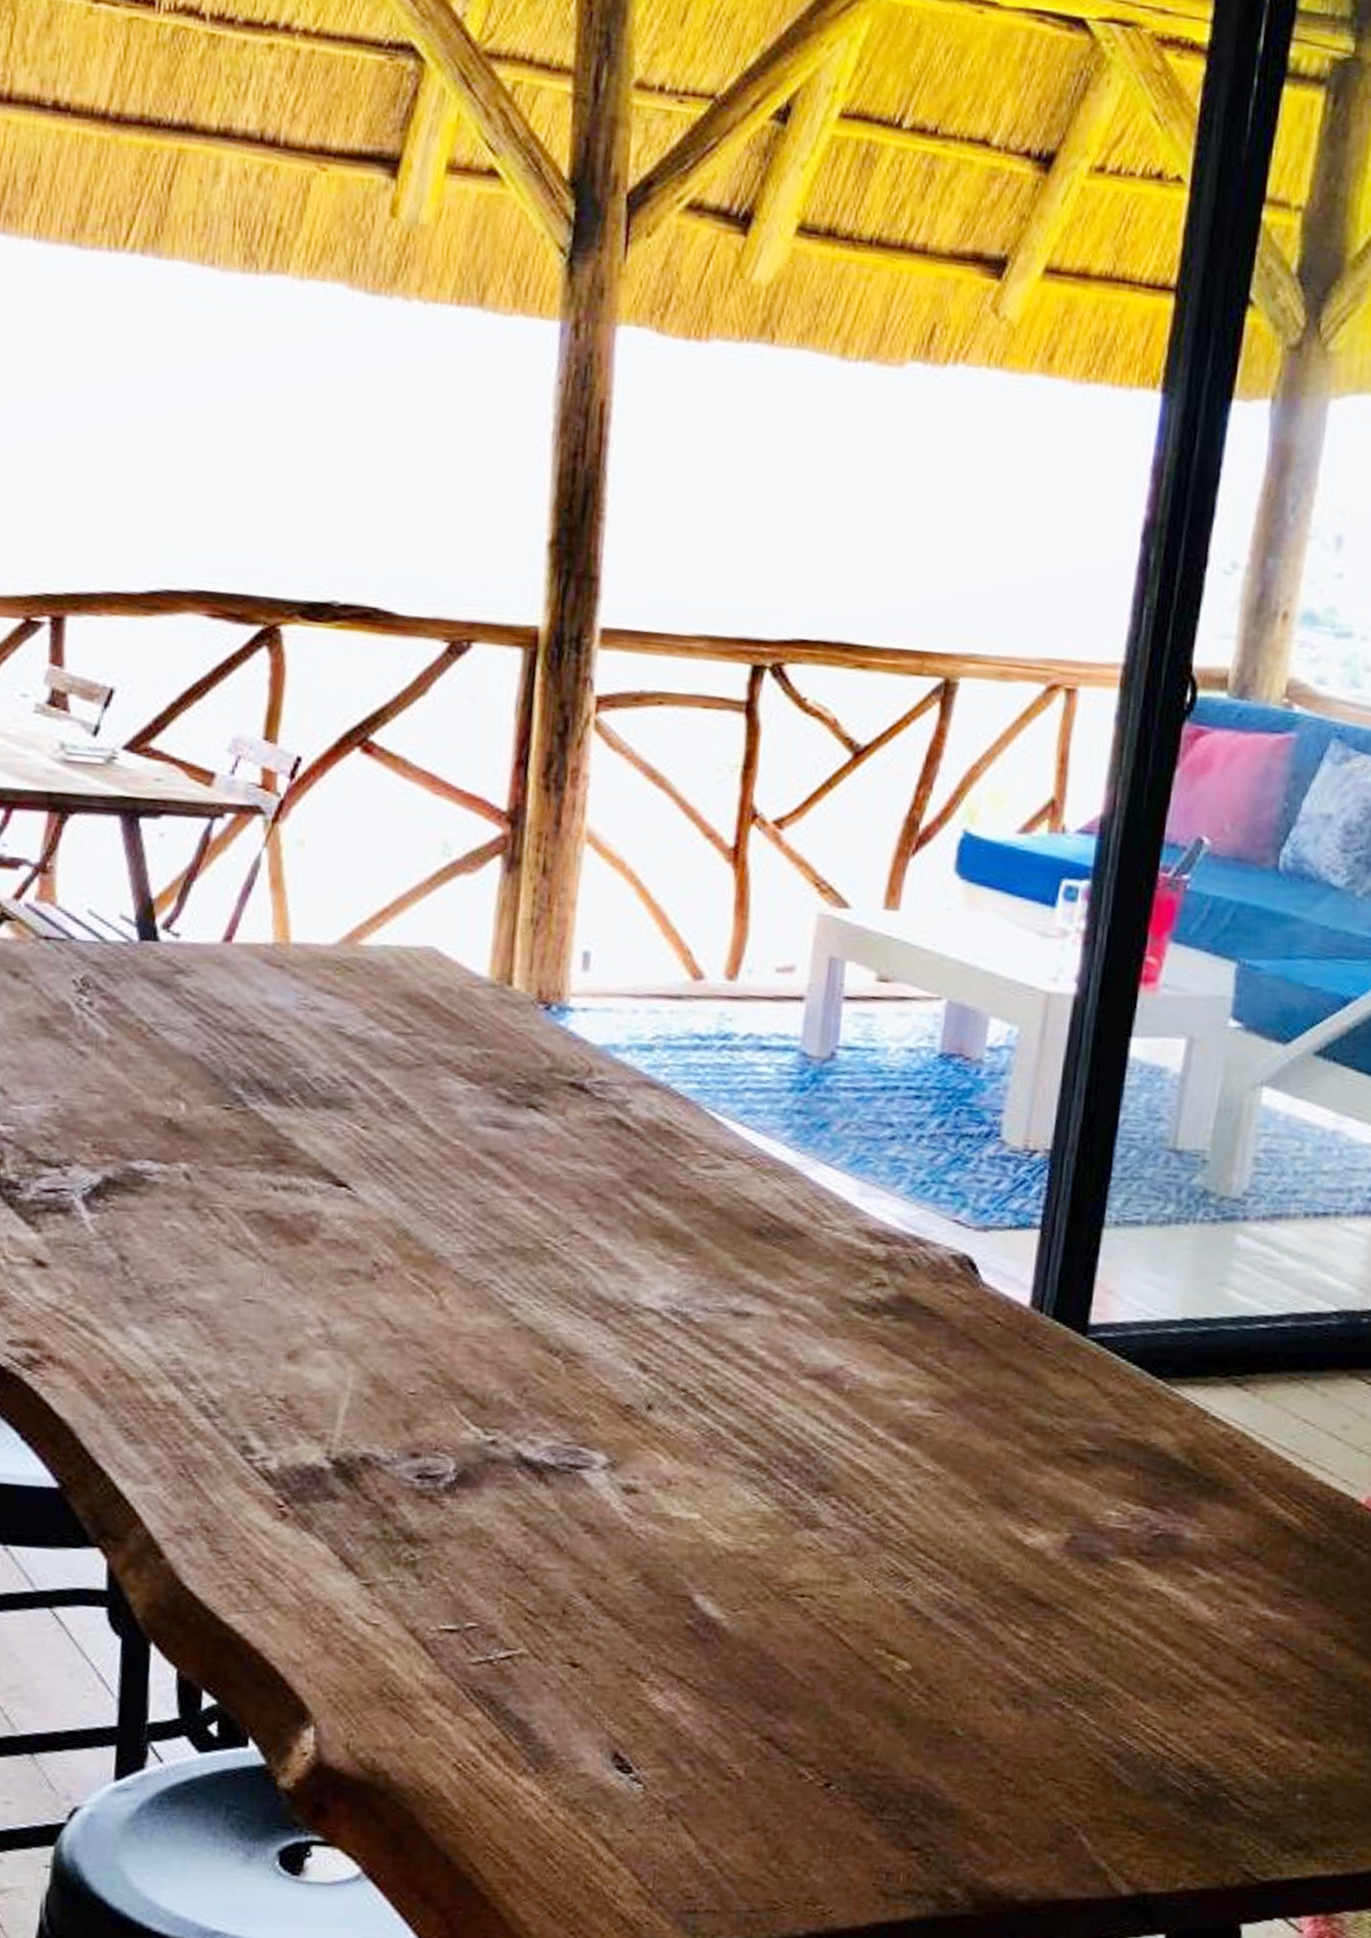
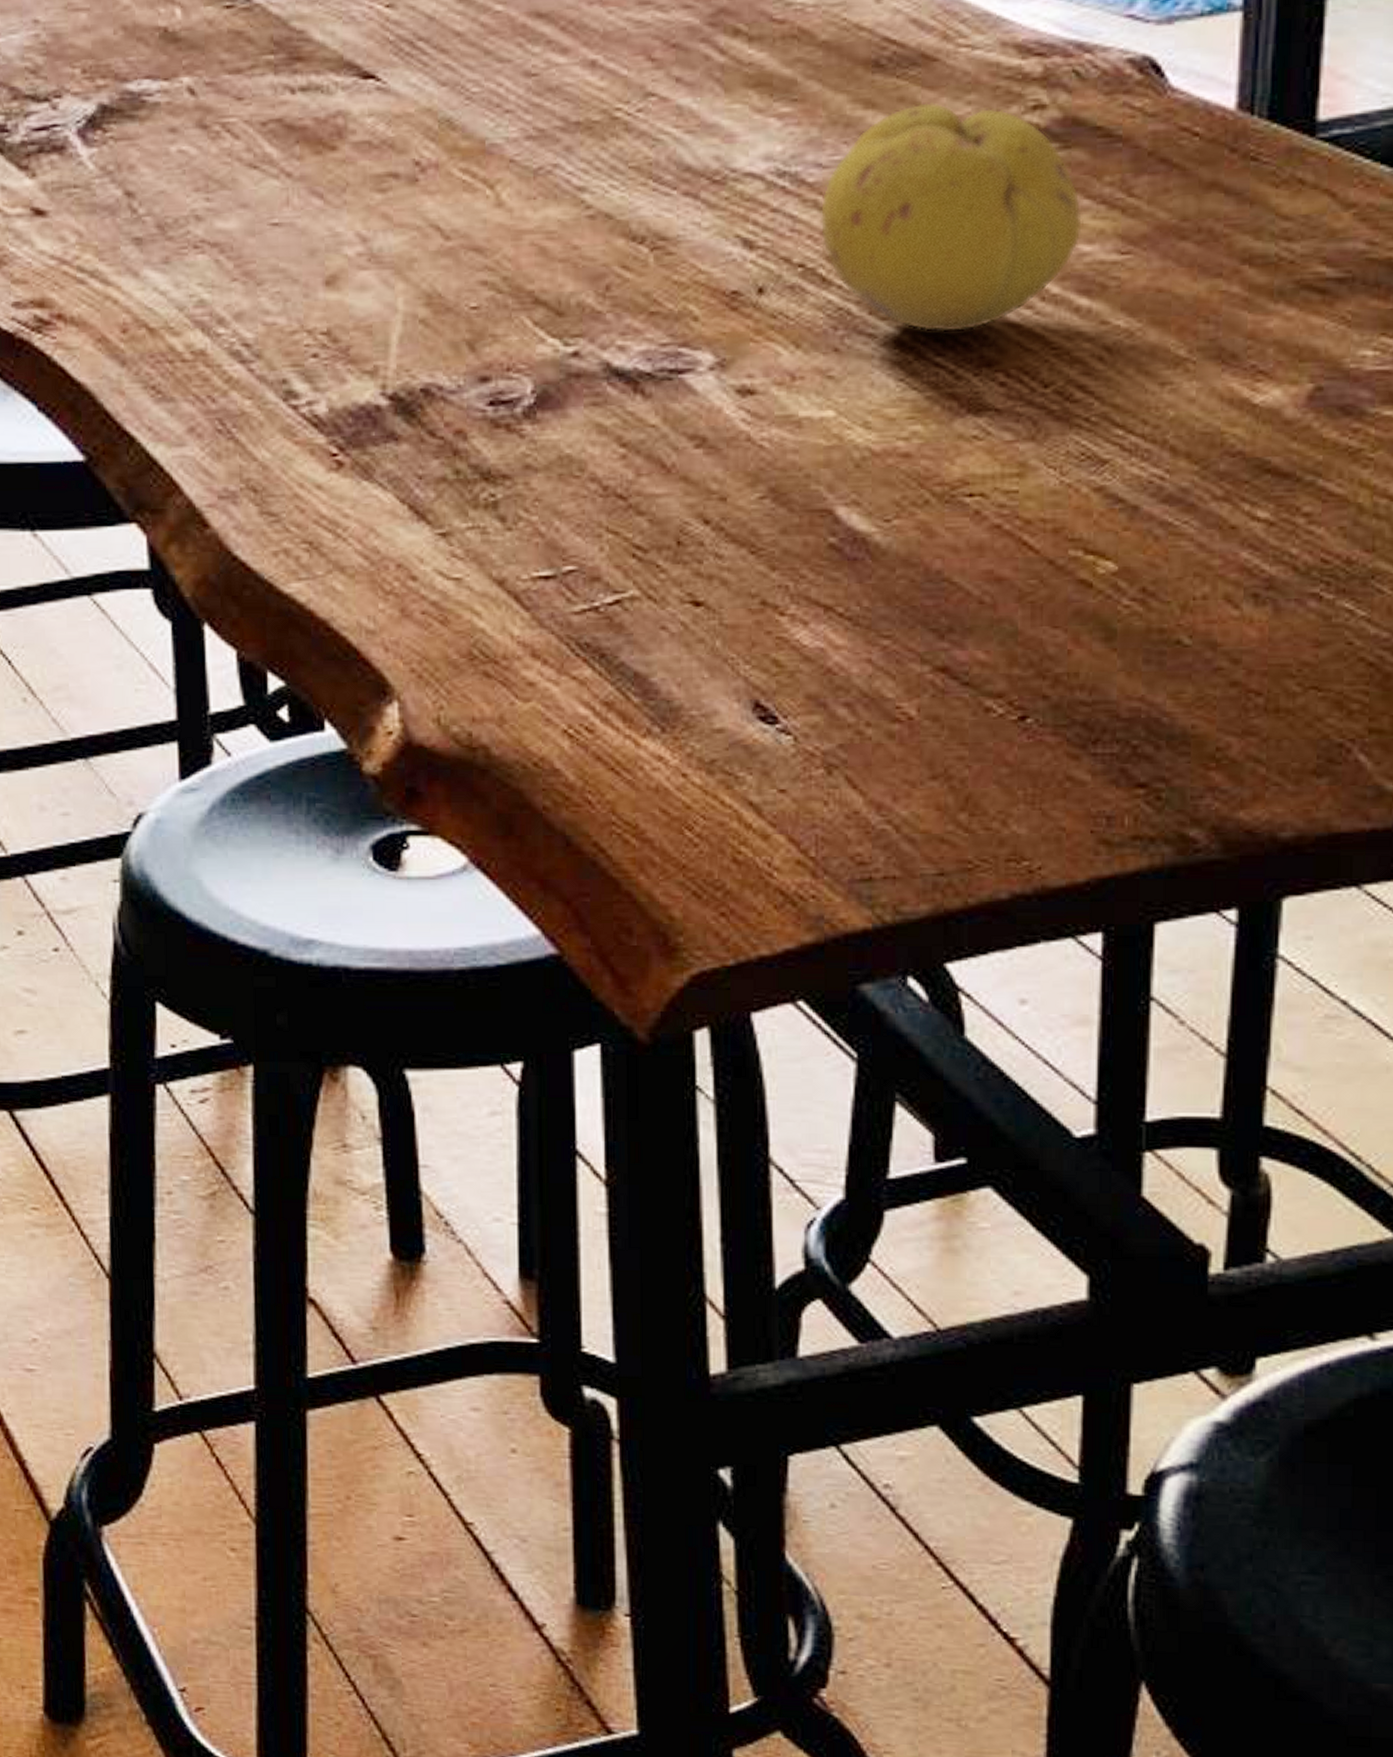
fruit: none [701,1269,907,1461] -> present [819,102,1082,333]

